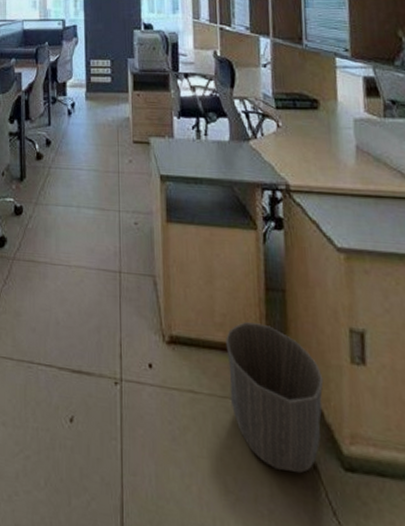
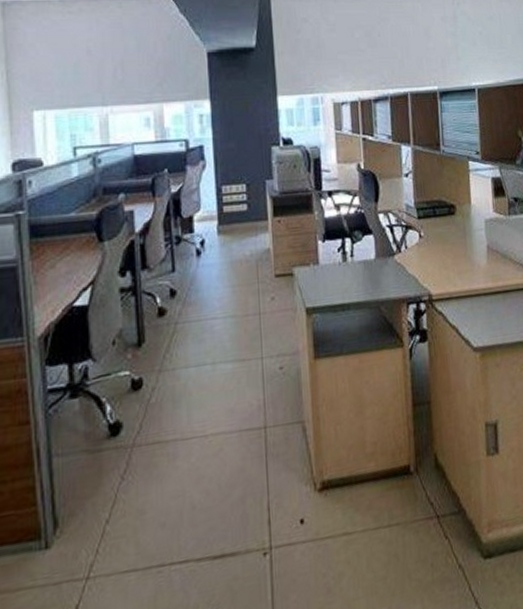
waste basket: present [226,322,324,474] -> none [377,441,465,582]

